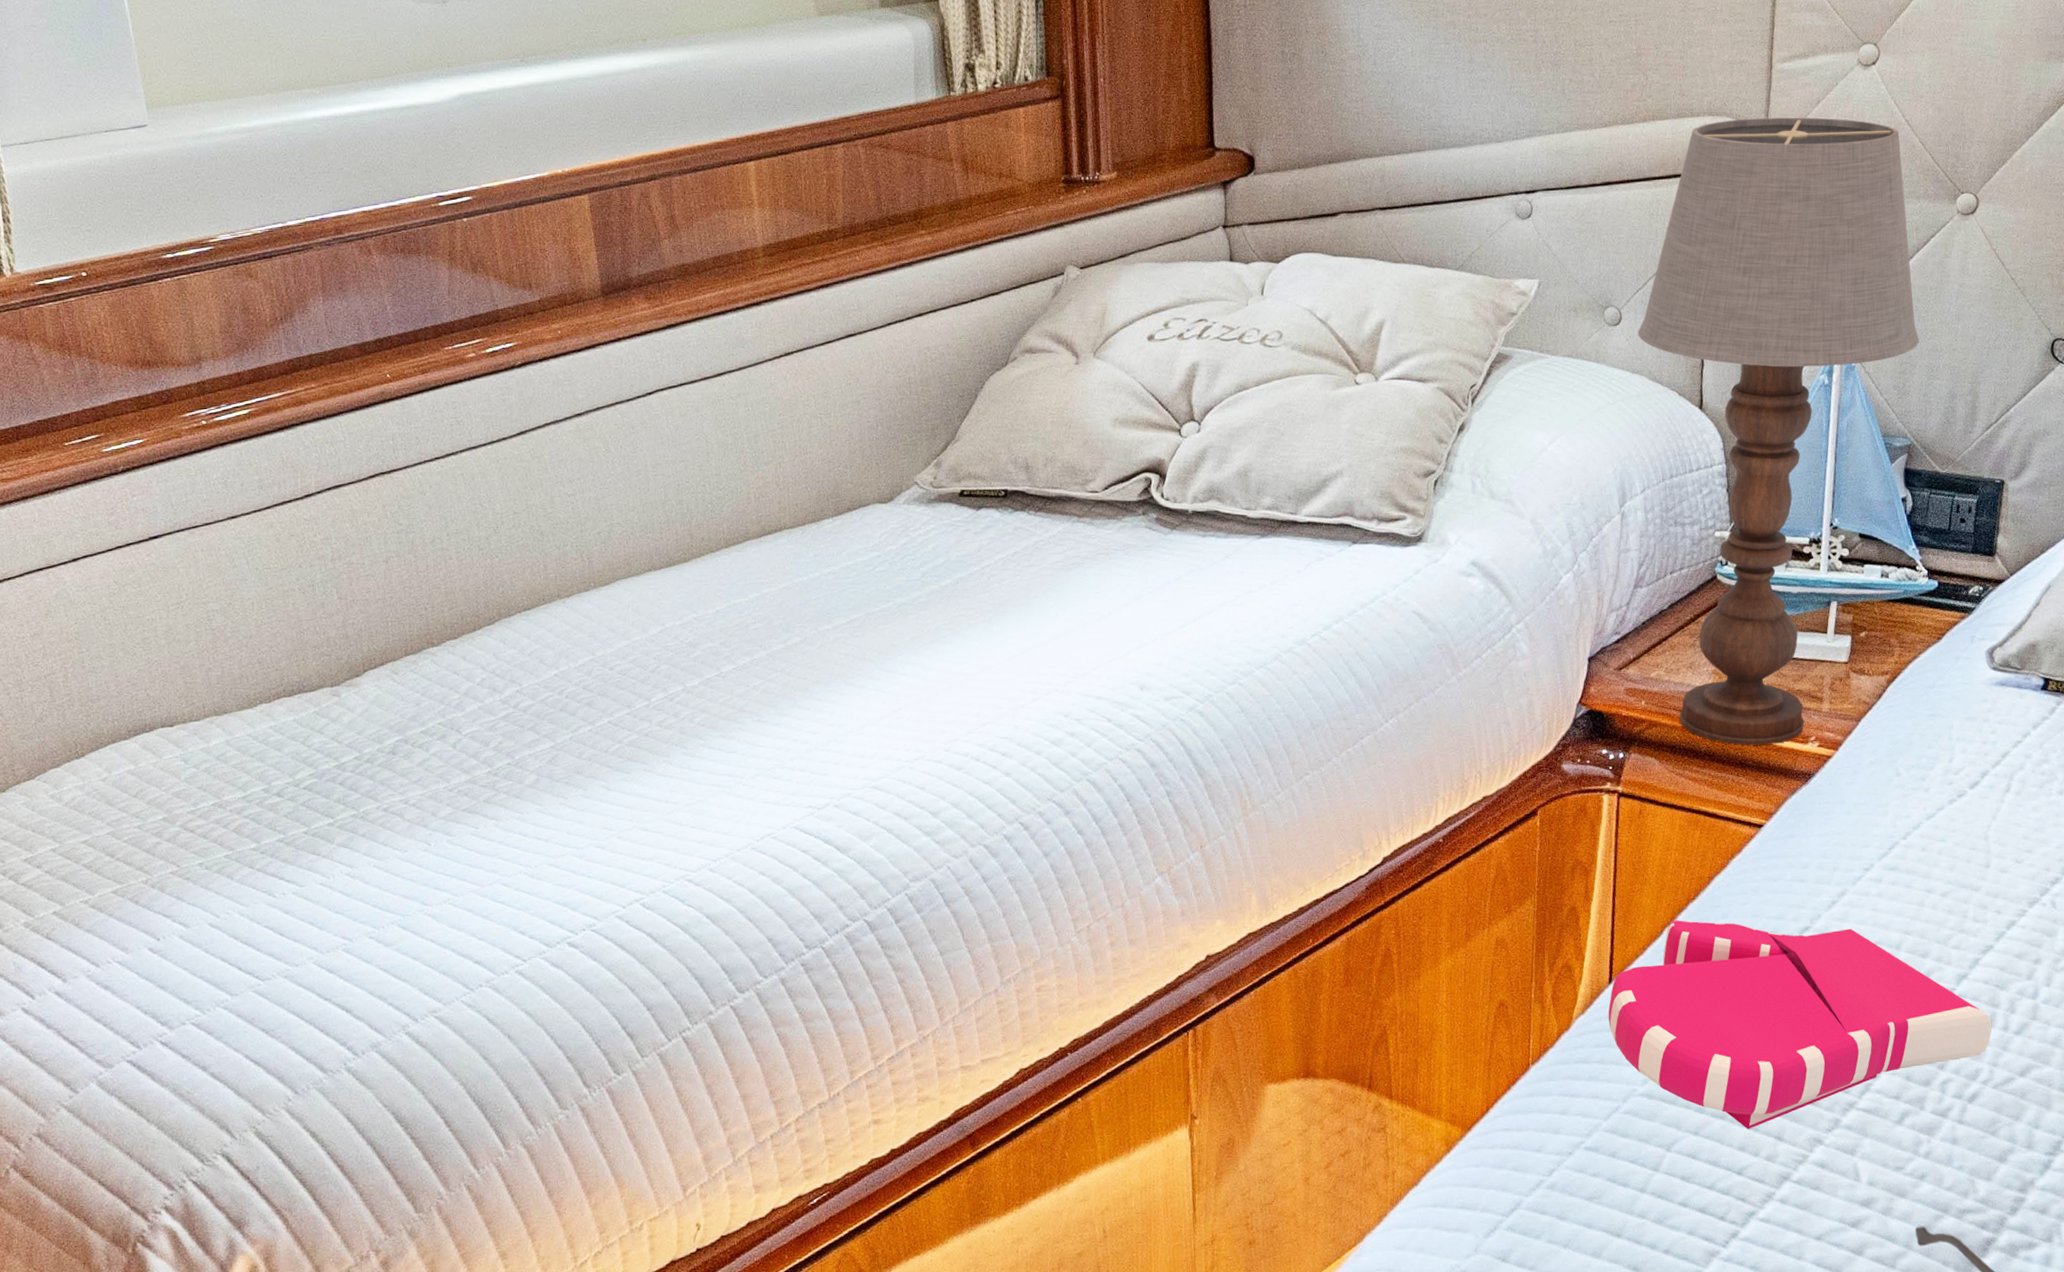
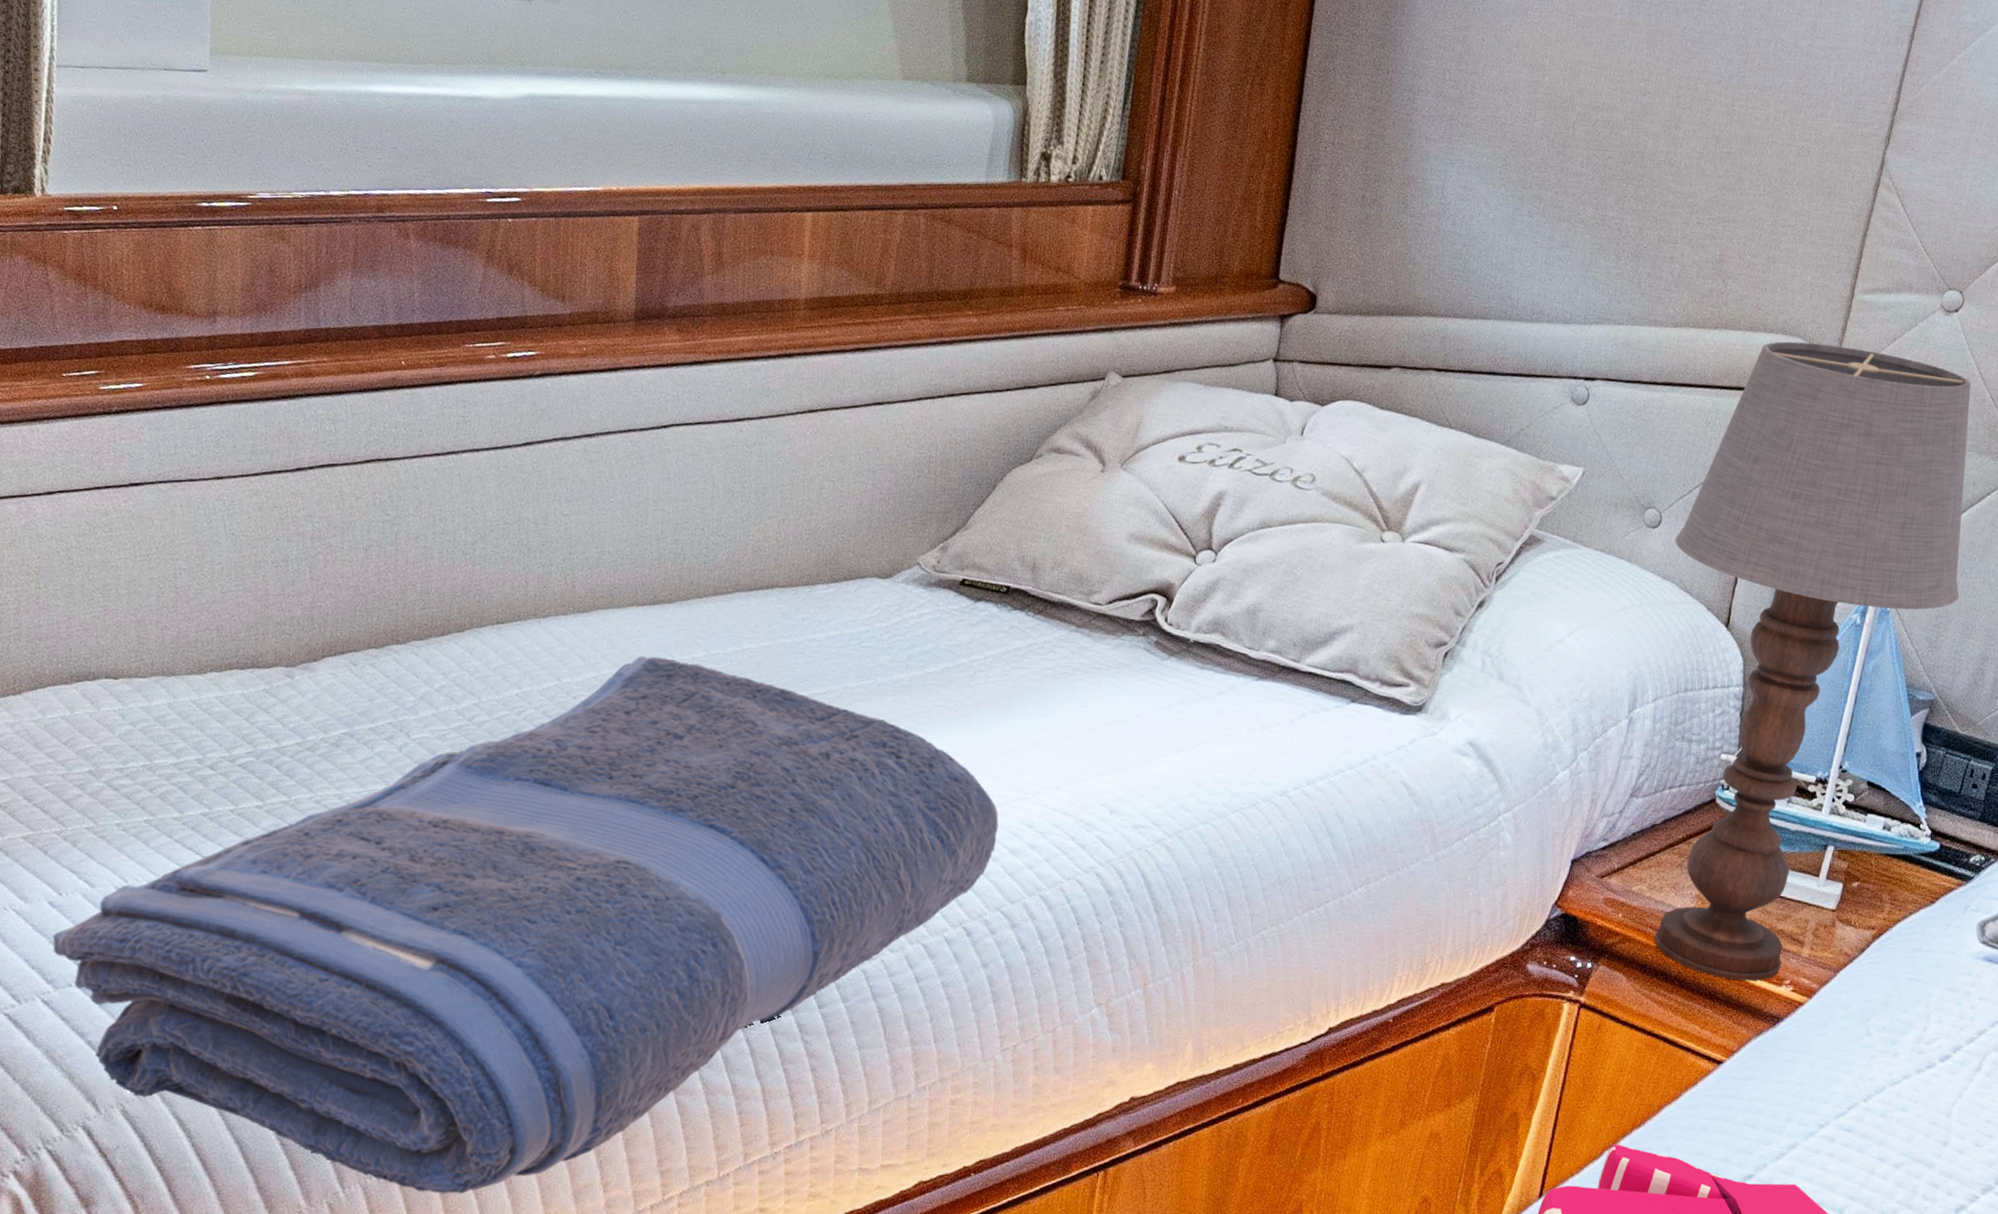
towel: none [158,615,1037,1161] -> present [52,656,999,1195]

